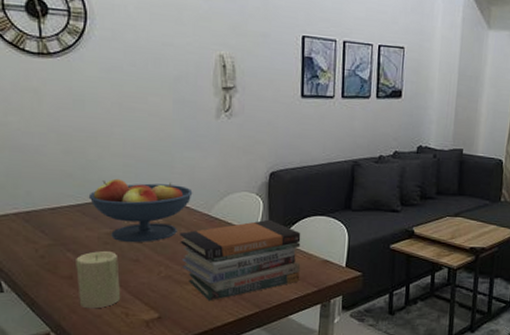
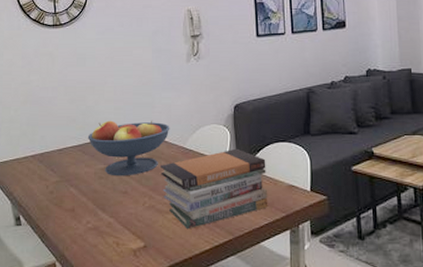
candle: present [76,251,121,309] -> none [77,185,113,239]

